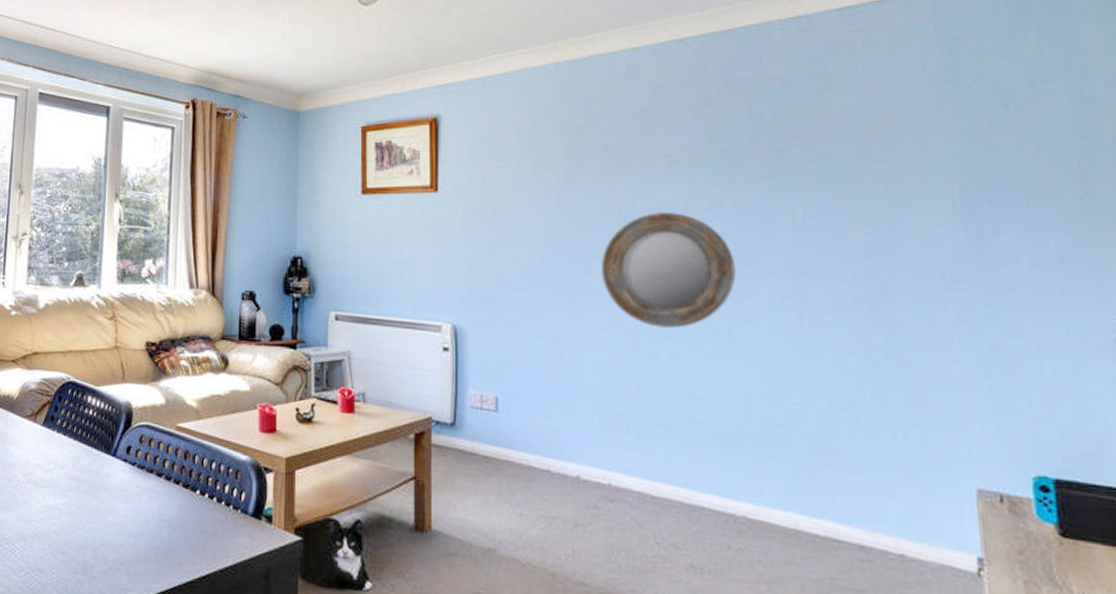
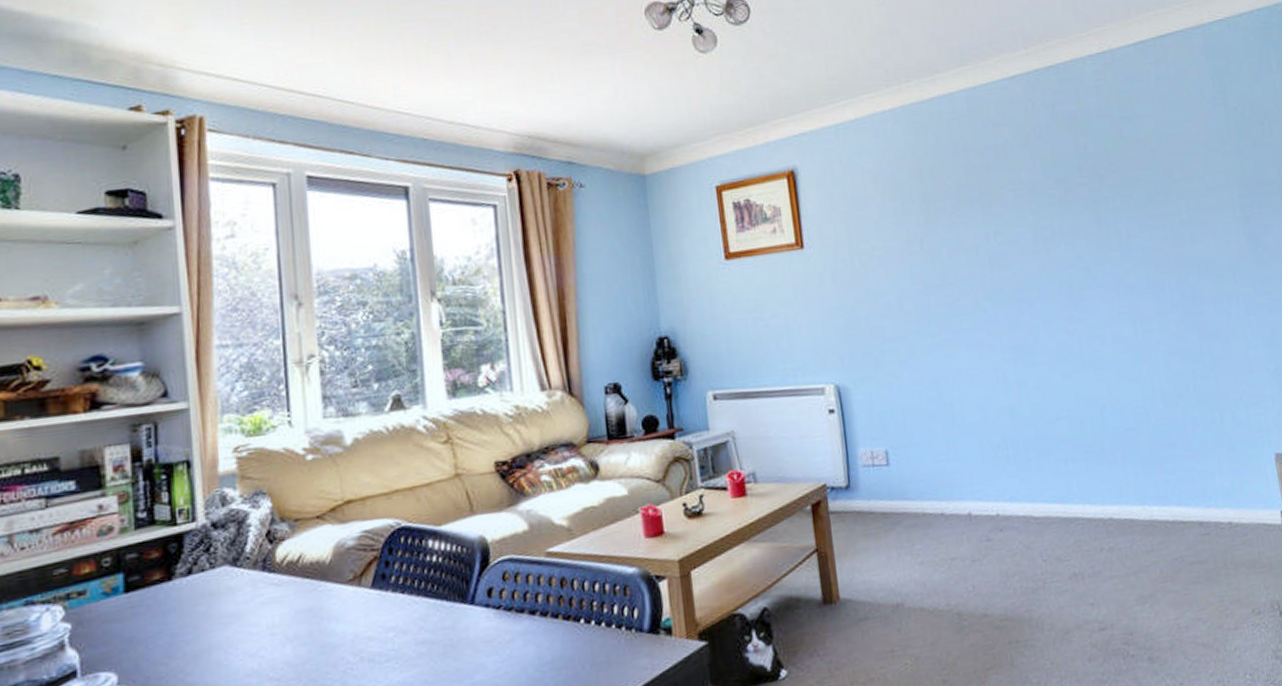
home mirror: present [600,212,736,328] -> none [966,245,1081,357]

